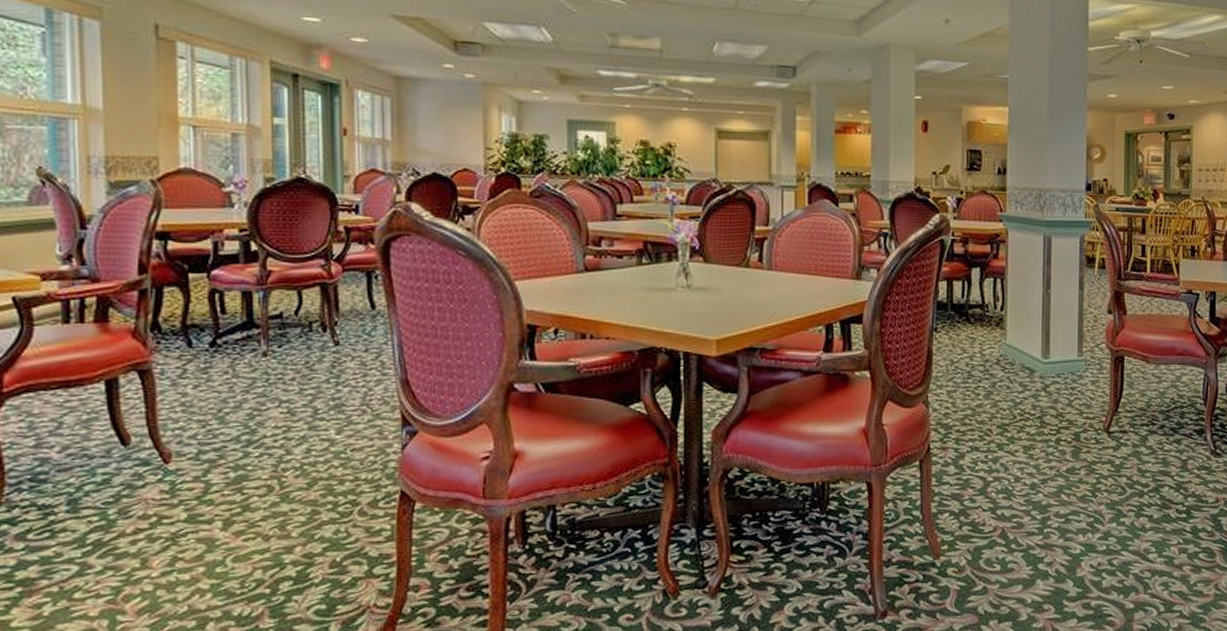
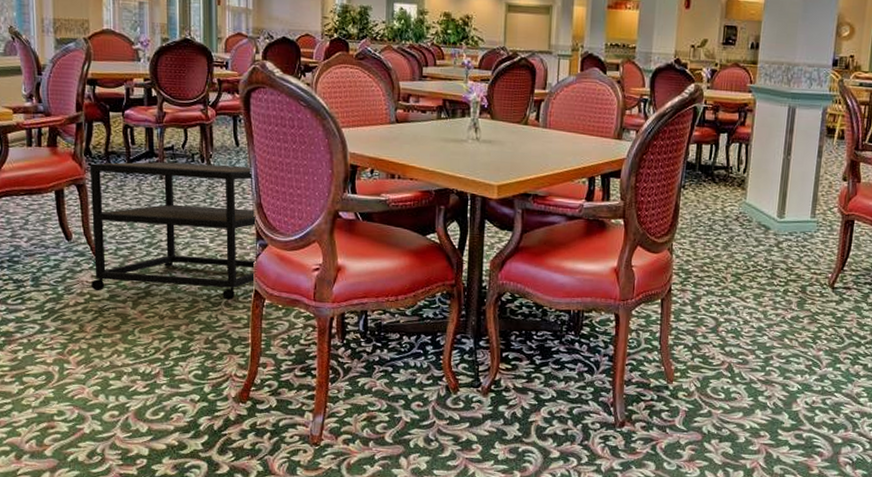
side table: none [158,334,403,511] -> present [89,162,257,300]

